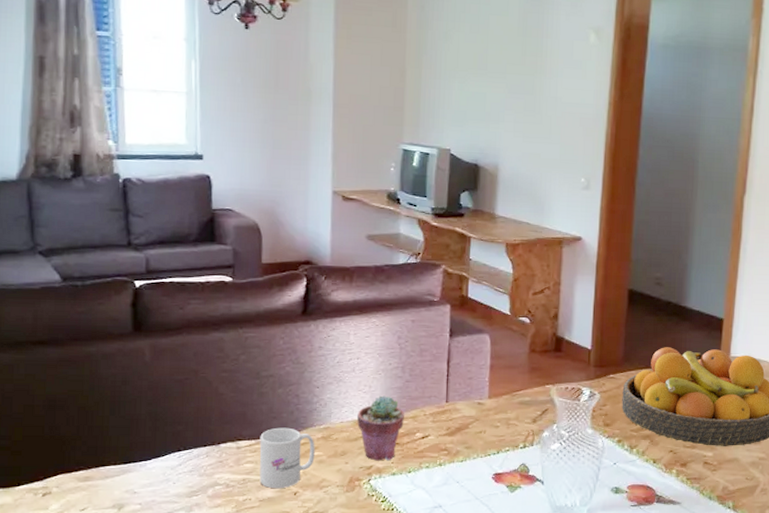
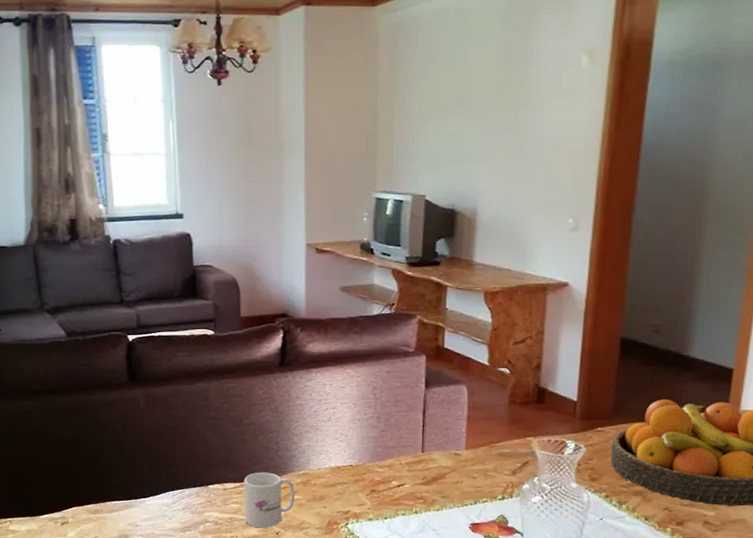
potted succulent: present [357,395,404,461] -> none [334,444,380,507]

